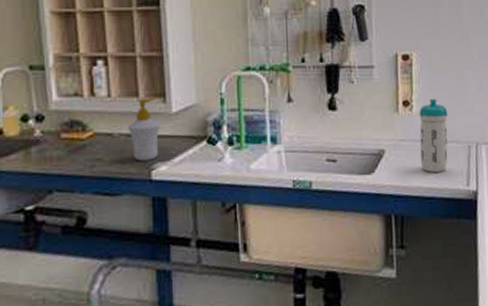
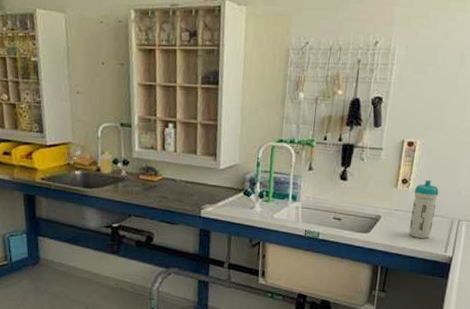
soap bottle: present [128,98,160,161] -> none [187,155,211,202]

